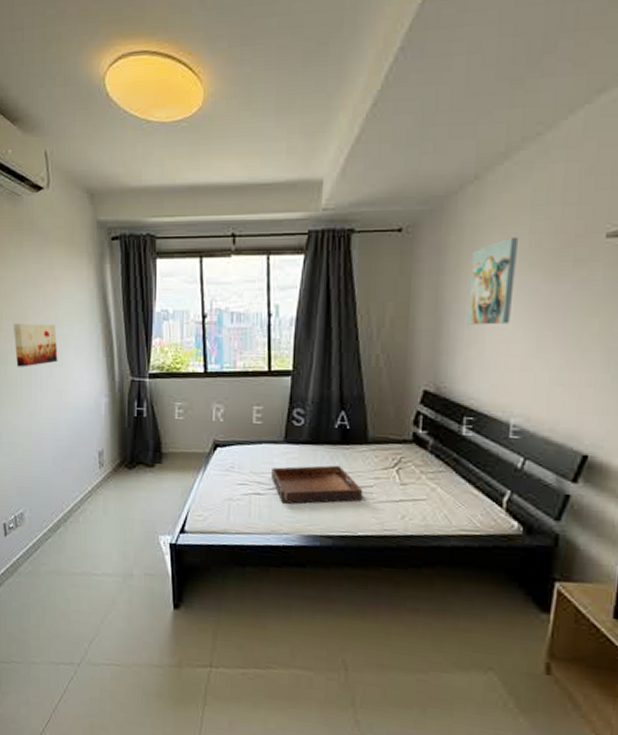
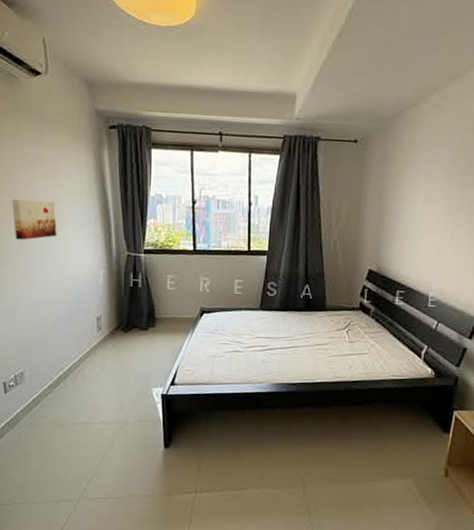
serving tray: present [271,465,363,504] -> none [249,327,321,359]
wall art: present [466,236,519,325] -> none [402,153,442,221]

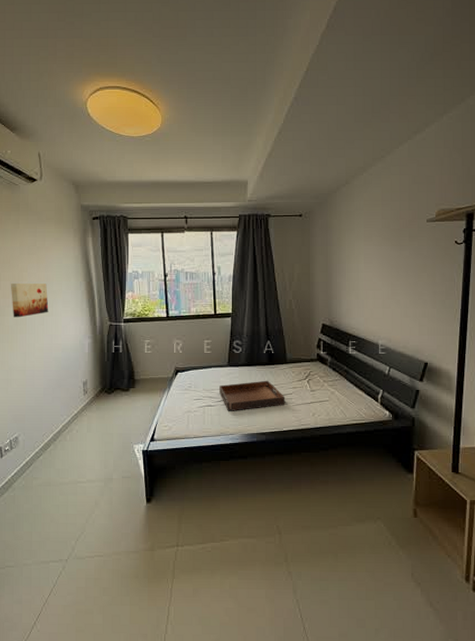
serving tray: none [249,327,321,359] -> present [219,380,286,411]

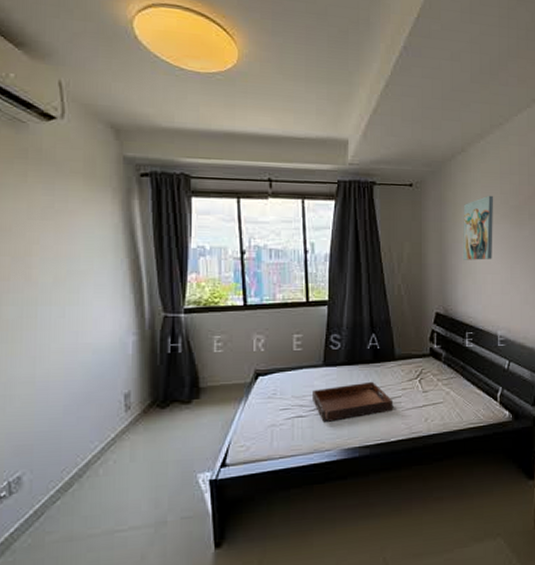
wall art: present [11,284,49,318] -> none [12,260,73,308]
wall art: none [347,221,376,278] -> present [463,195,494,260]

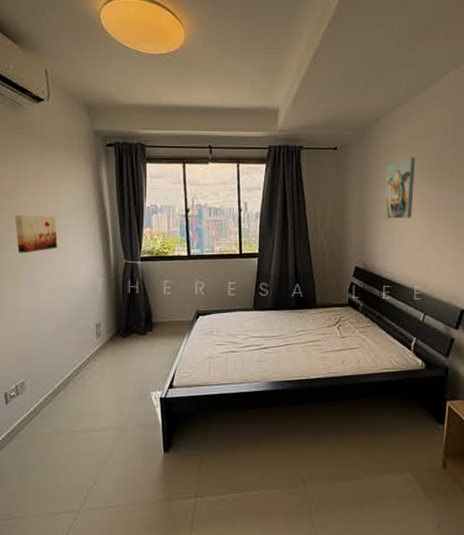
wall art: none [12,260,73,308] -> present [15,215,58,253]
serving tray: present [313,381,394,422] -> none [244,325,314,358]

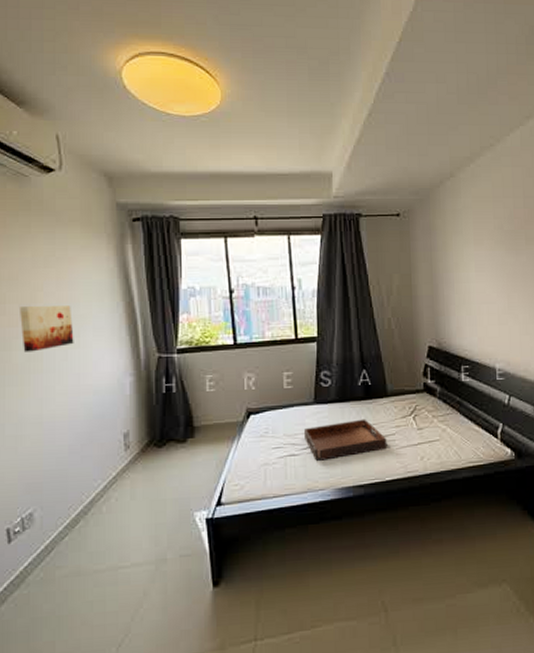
serving tray: none [244,325,314,358] -> present [304,419,388,461]
wall art: present [383,157,416,219] -> none [454,221,487,290]

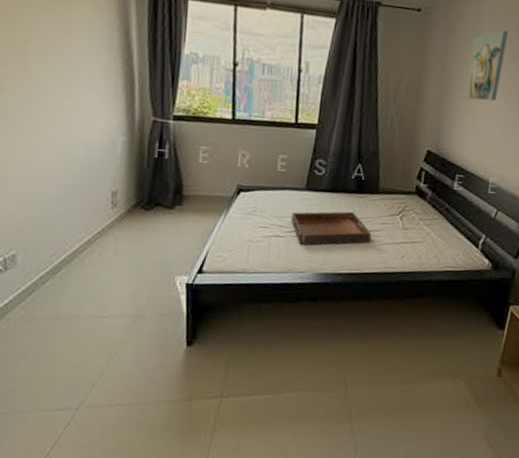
wall art: present [20,306,74,352] -> none [11,47,68,97]
wall art: none [454,221,487,290] -> present [464,30,509,101]

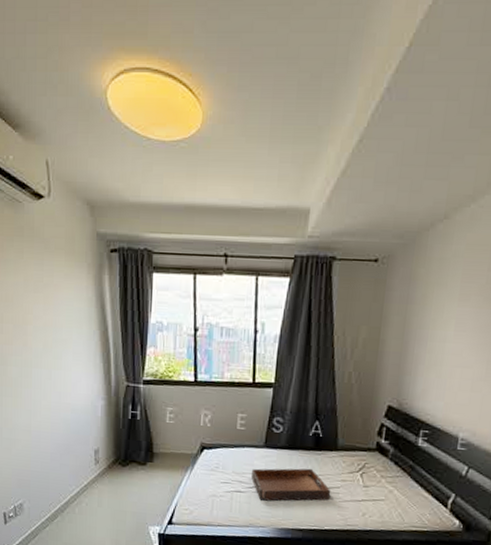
wall art: present [464,30,509,101] -> none [428,273,479,351]

